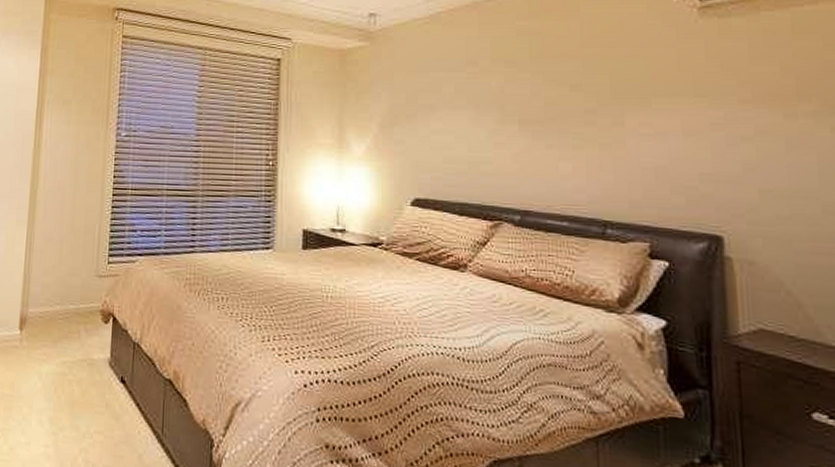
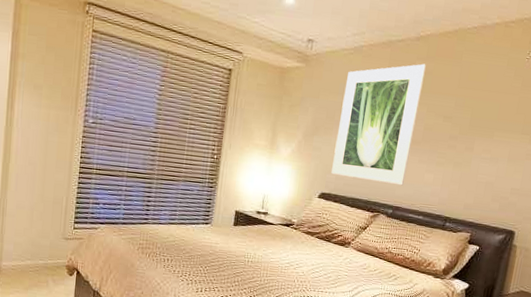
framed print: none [424,23,531,182] -> present [331,63,426,186]

